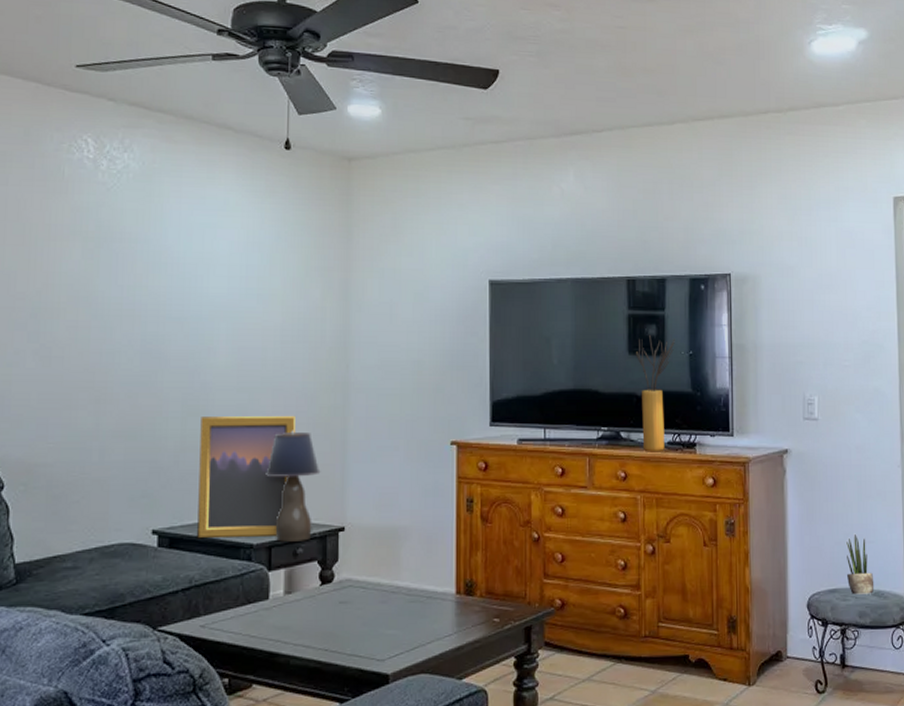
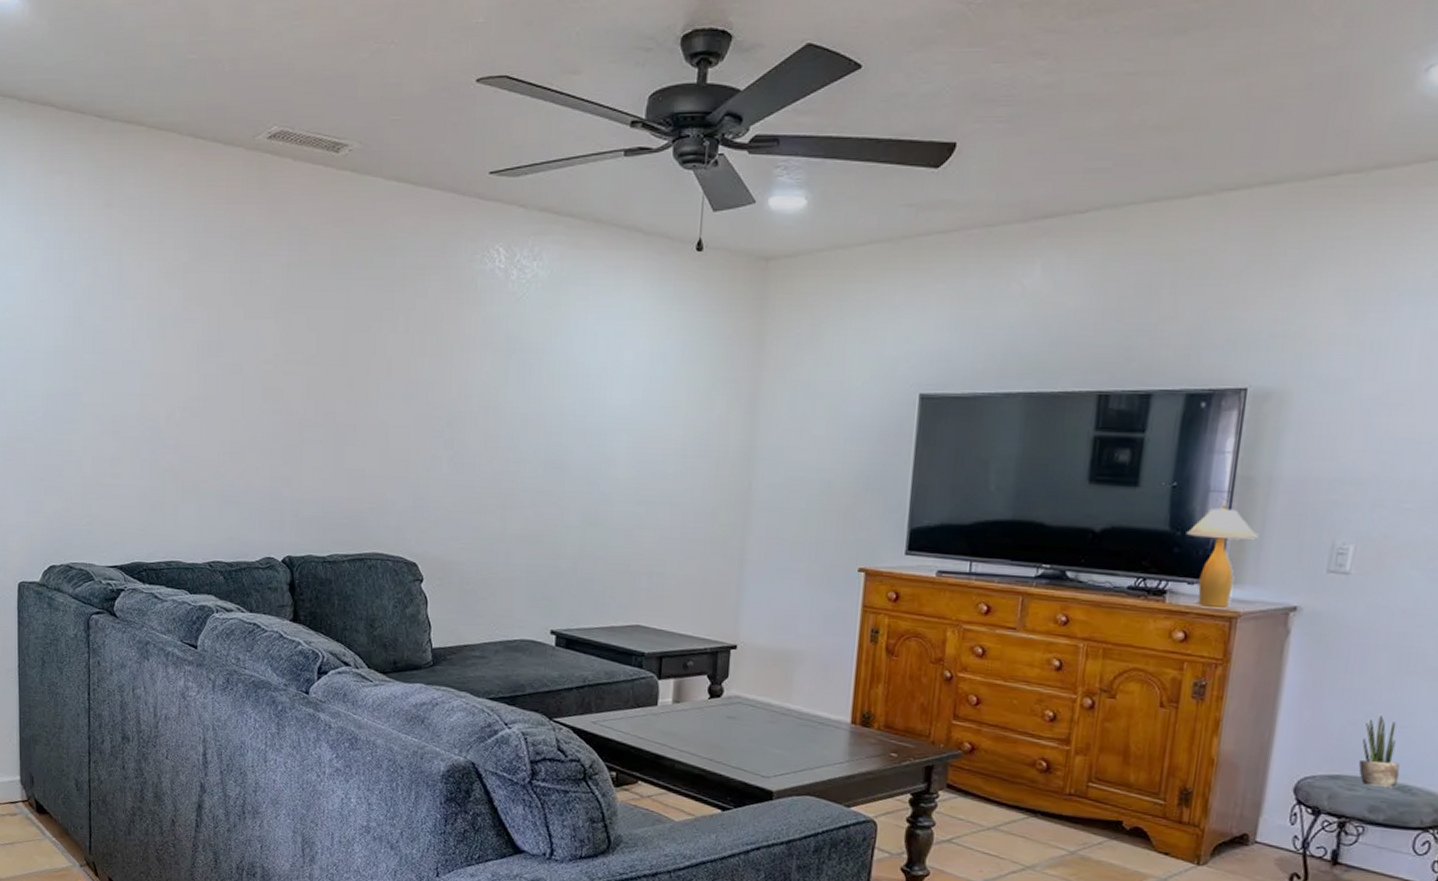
picture frame: present [197,415,296,539] -> none [592,527,693,648]
table lamp: present [266,430,321,543] -> none [660,545,716,656]
vase: present [635,334,675,452] -> none [1094,460,1155,598]
table lamp: none [704,366,754,456] -> present [1186,502,1259,609]

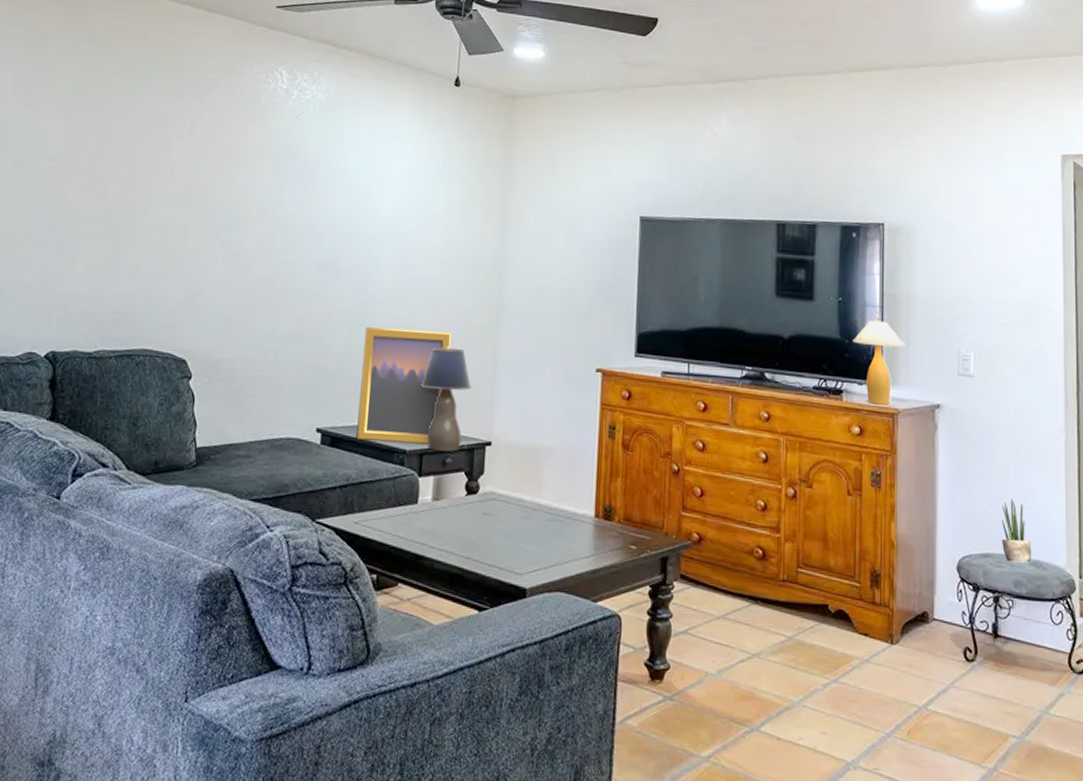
picture frame: none [592,527,693,648] -> present [356,327,452,445]
table lamp: none [660,545,716,656] -> present [421,346,472,453]

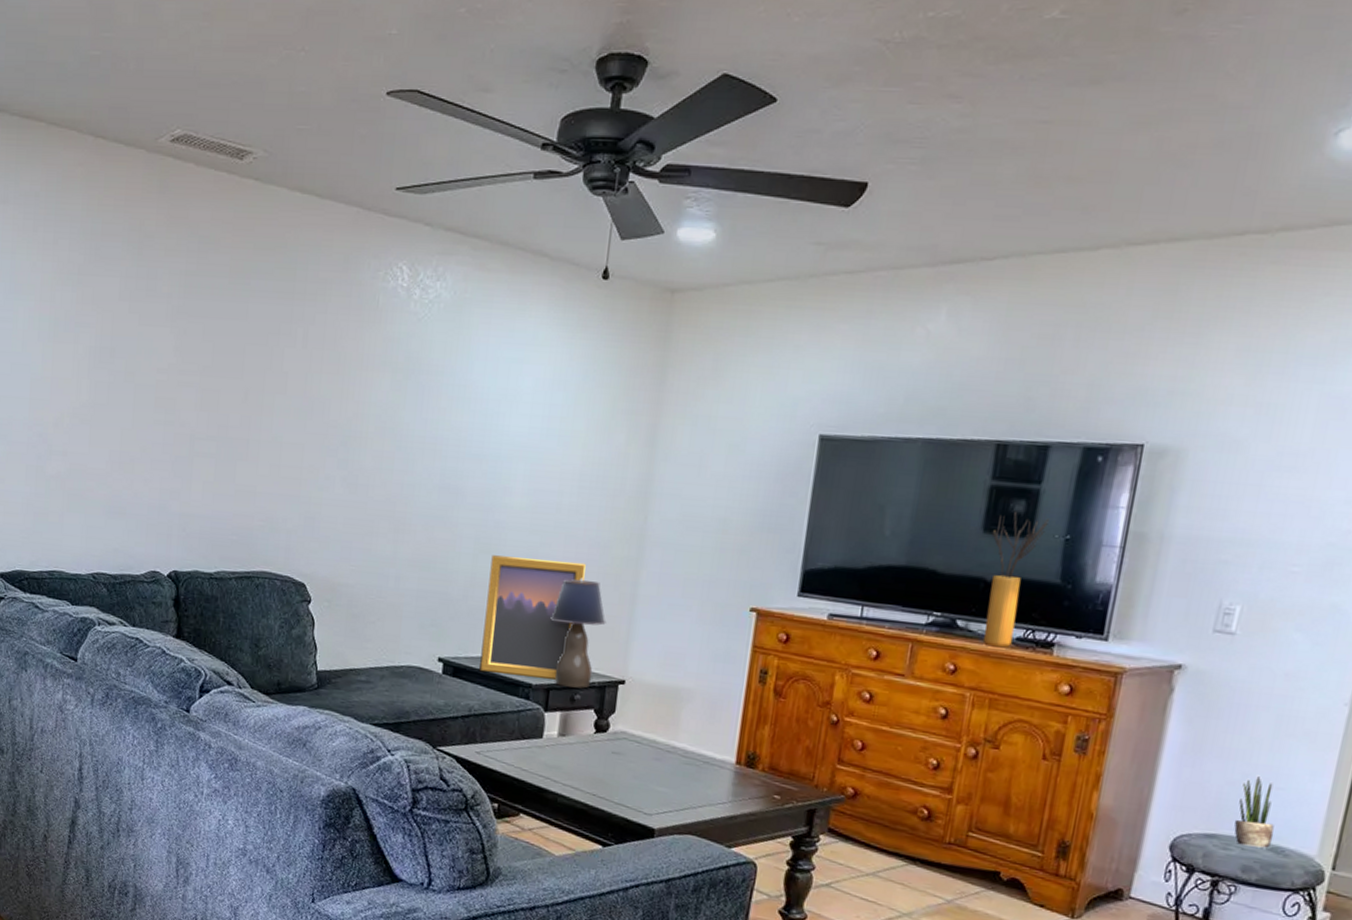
vase: none [783,278,824,396] -> present [983,511,1049,649]
table lamp: present [852,315,905,406] -> none [1076,557,1148,664]

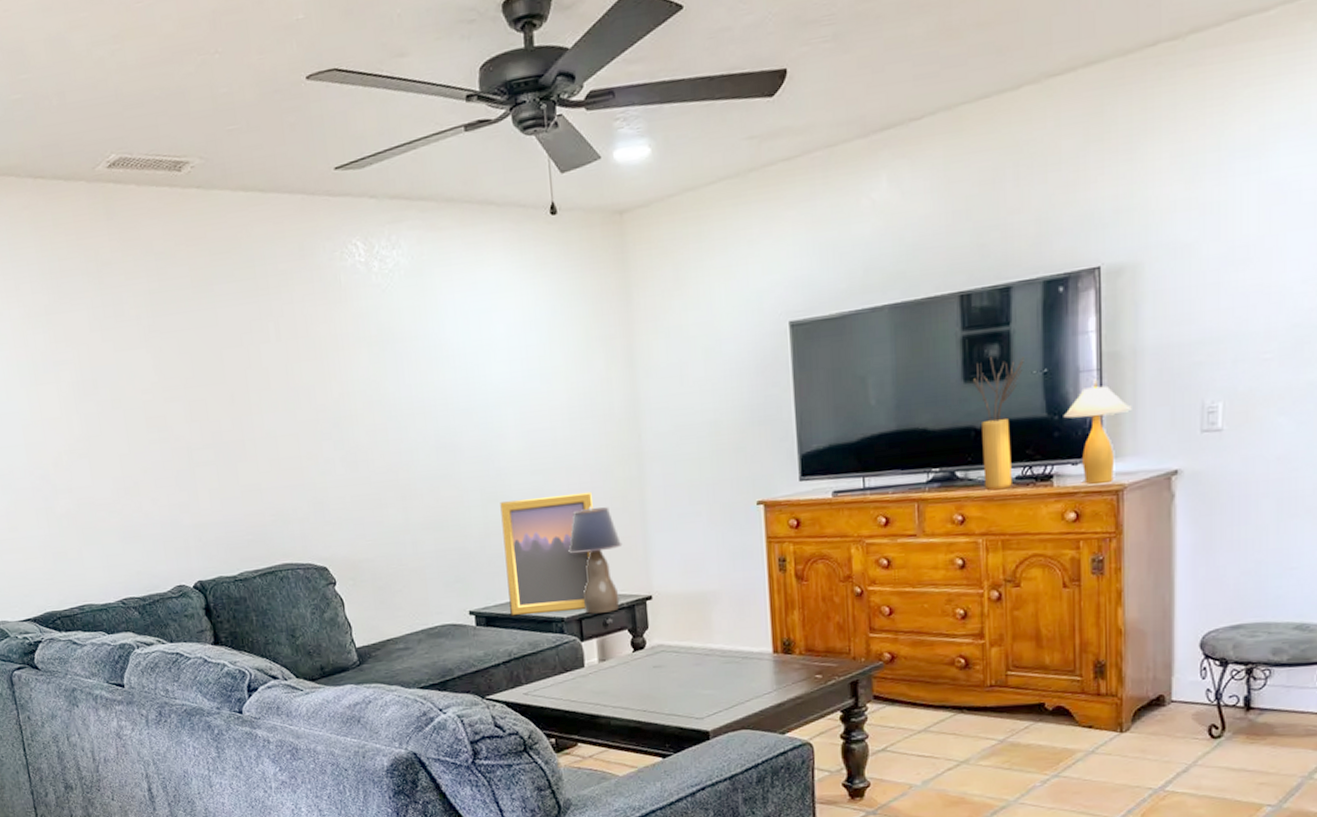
table lamp: none [1076,557,1148,664] -> present [1063,380,1132,485]
potted plant: present [1234,776,1274,848] -> none [1258,561,1296,630]

